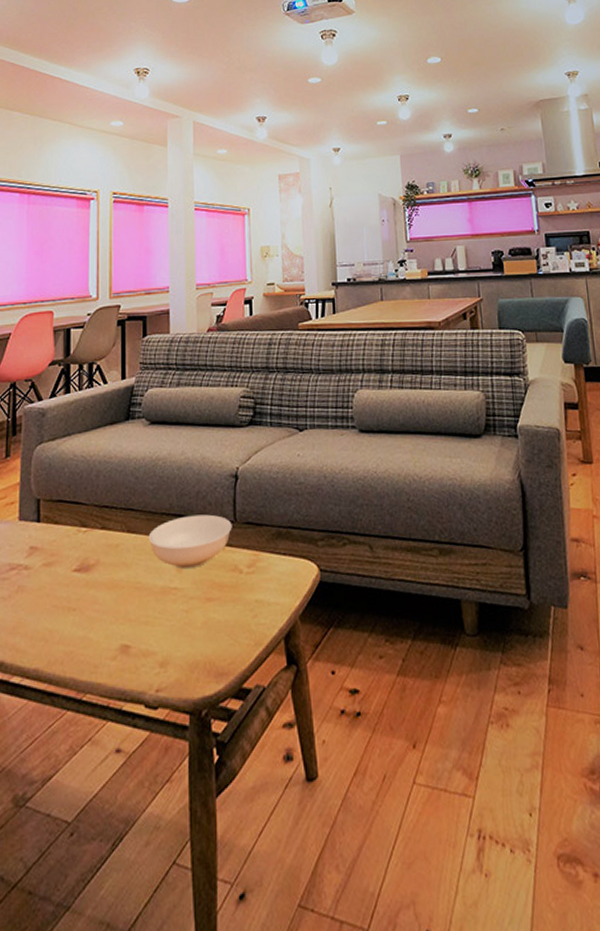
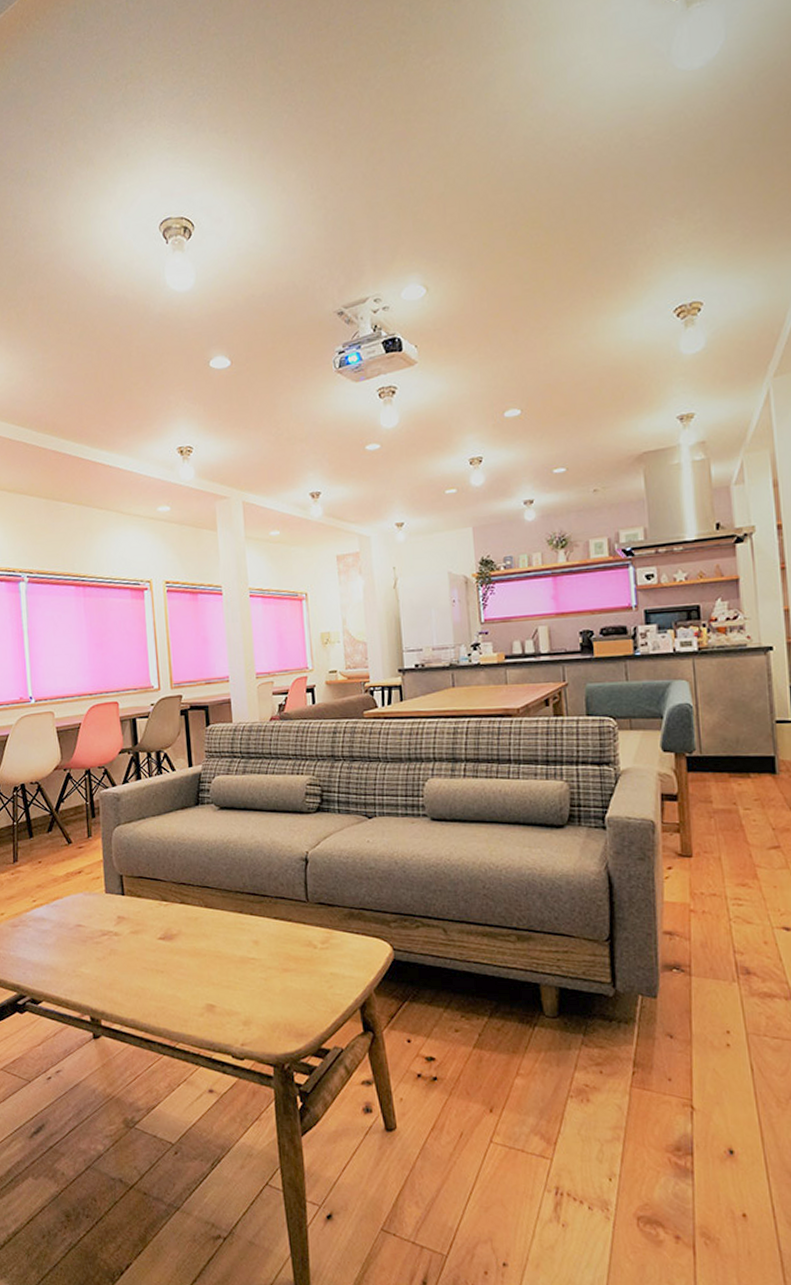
bowl: present [148,514,232,569] -> none [225,894,305,941]

